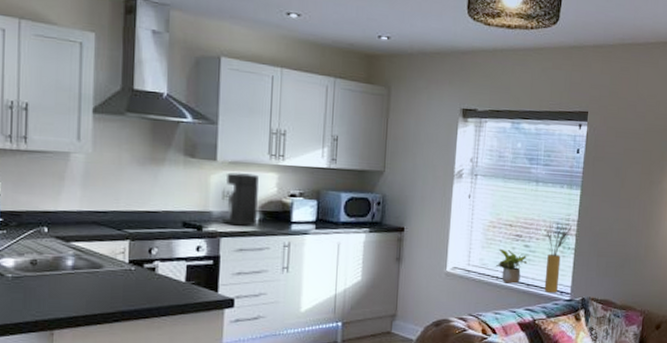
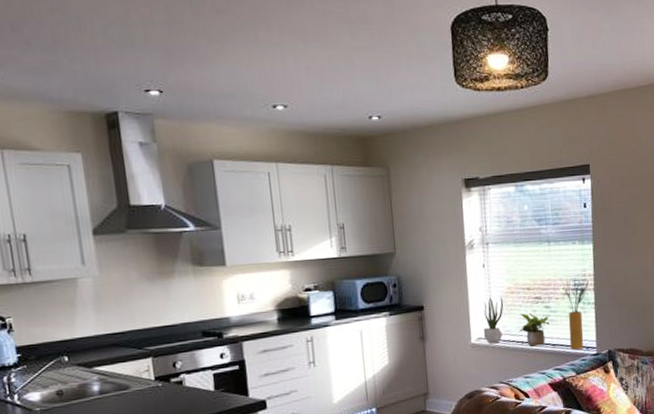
coffee maker: present [222,172,259,226] -> none [237,273,276,328]
potted plant: none [459,229,484,276] -> present [483,297,504,344]

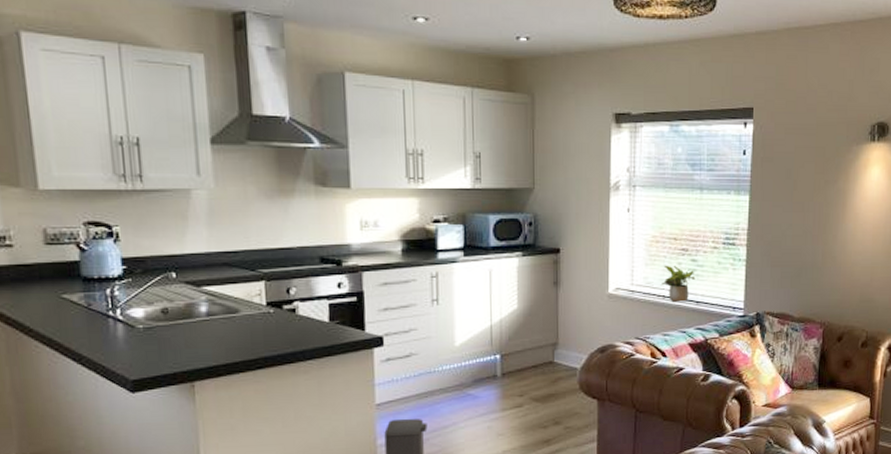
potted plant: present [483,297,504,344] -> none [622,245,647,296]
vase: present [565,280,589,351] -> none [715,234,741,310]

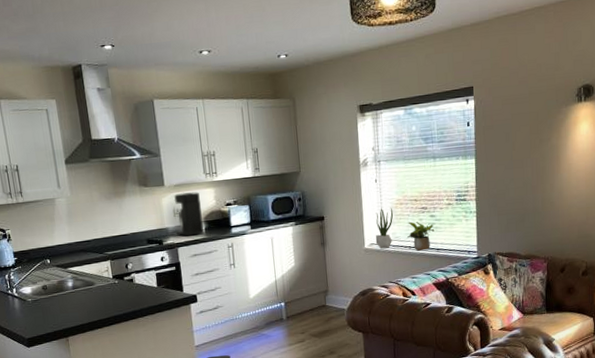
coffee maker: none [362,199,400,258] -> present [173,192,204,236]
potted plant: none [622,245,647,296] -> present [375,208,394,249]

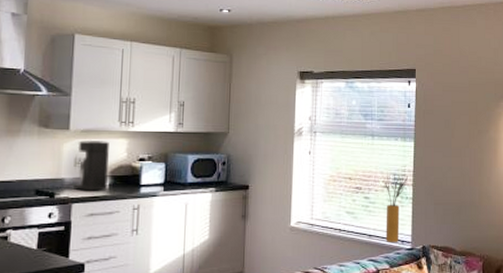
potted plant: present [375,208,394,249] -> none [303,184,325,229]
potted plant: present [406,221,435,252] -> none [337,201,368,236]
vase: none [449,192,471,254] -> present [385,174,408,244]

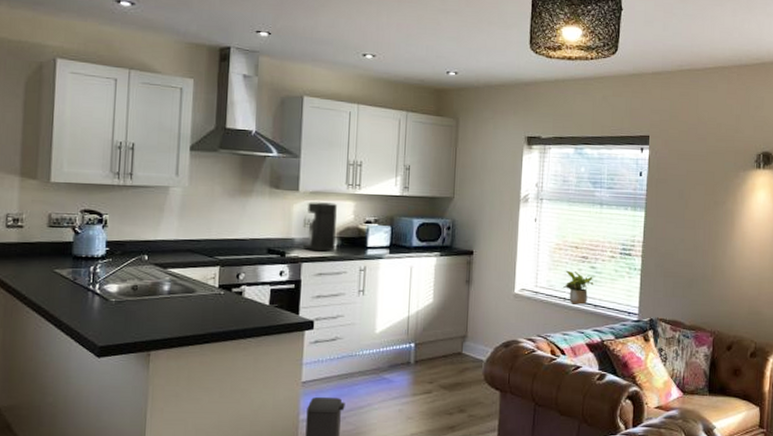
potted plant: none [337,201,368,236] -> present [562,270,594,306]
vase: present [385,174,408,244] -> none [611,244,637,315]

